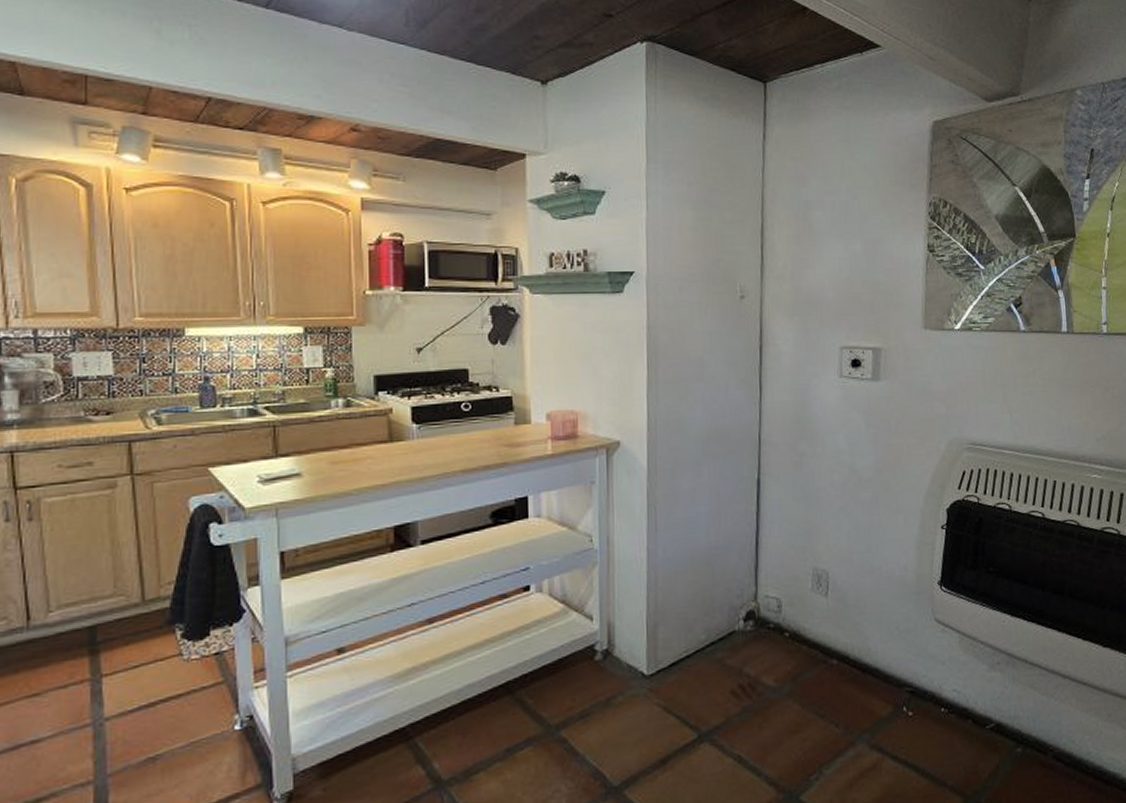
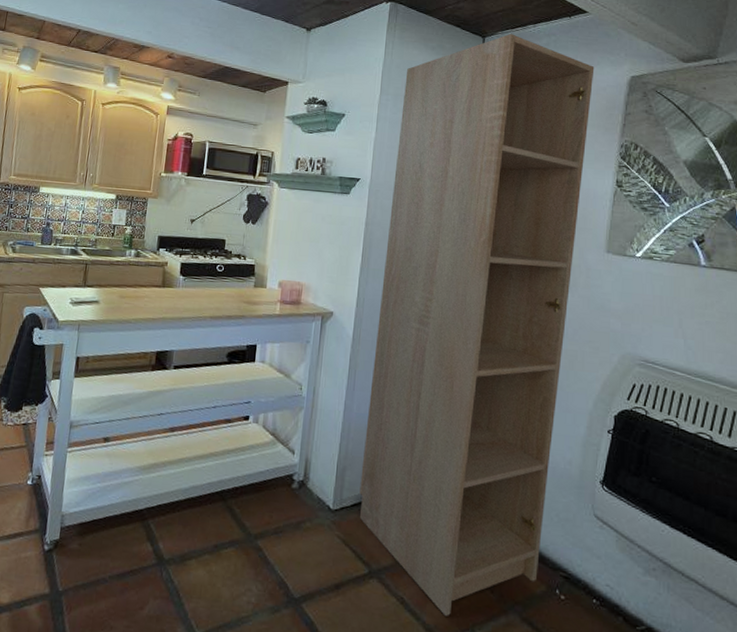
cabinet: none [676,76,894,764] -> present [359,34,595,616]

